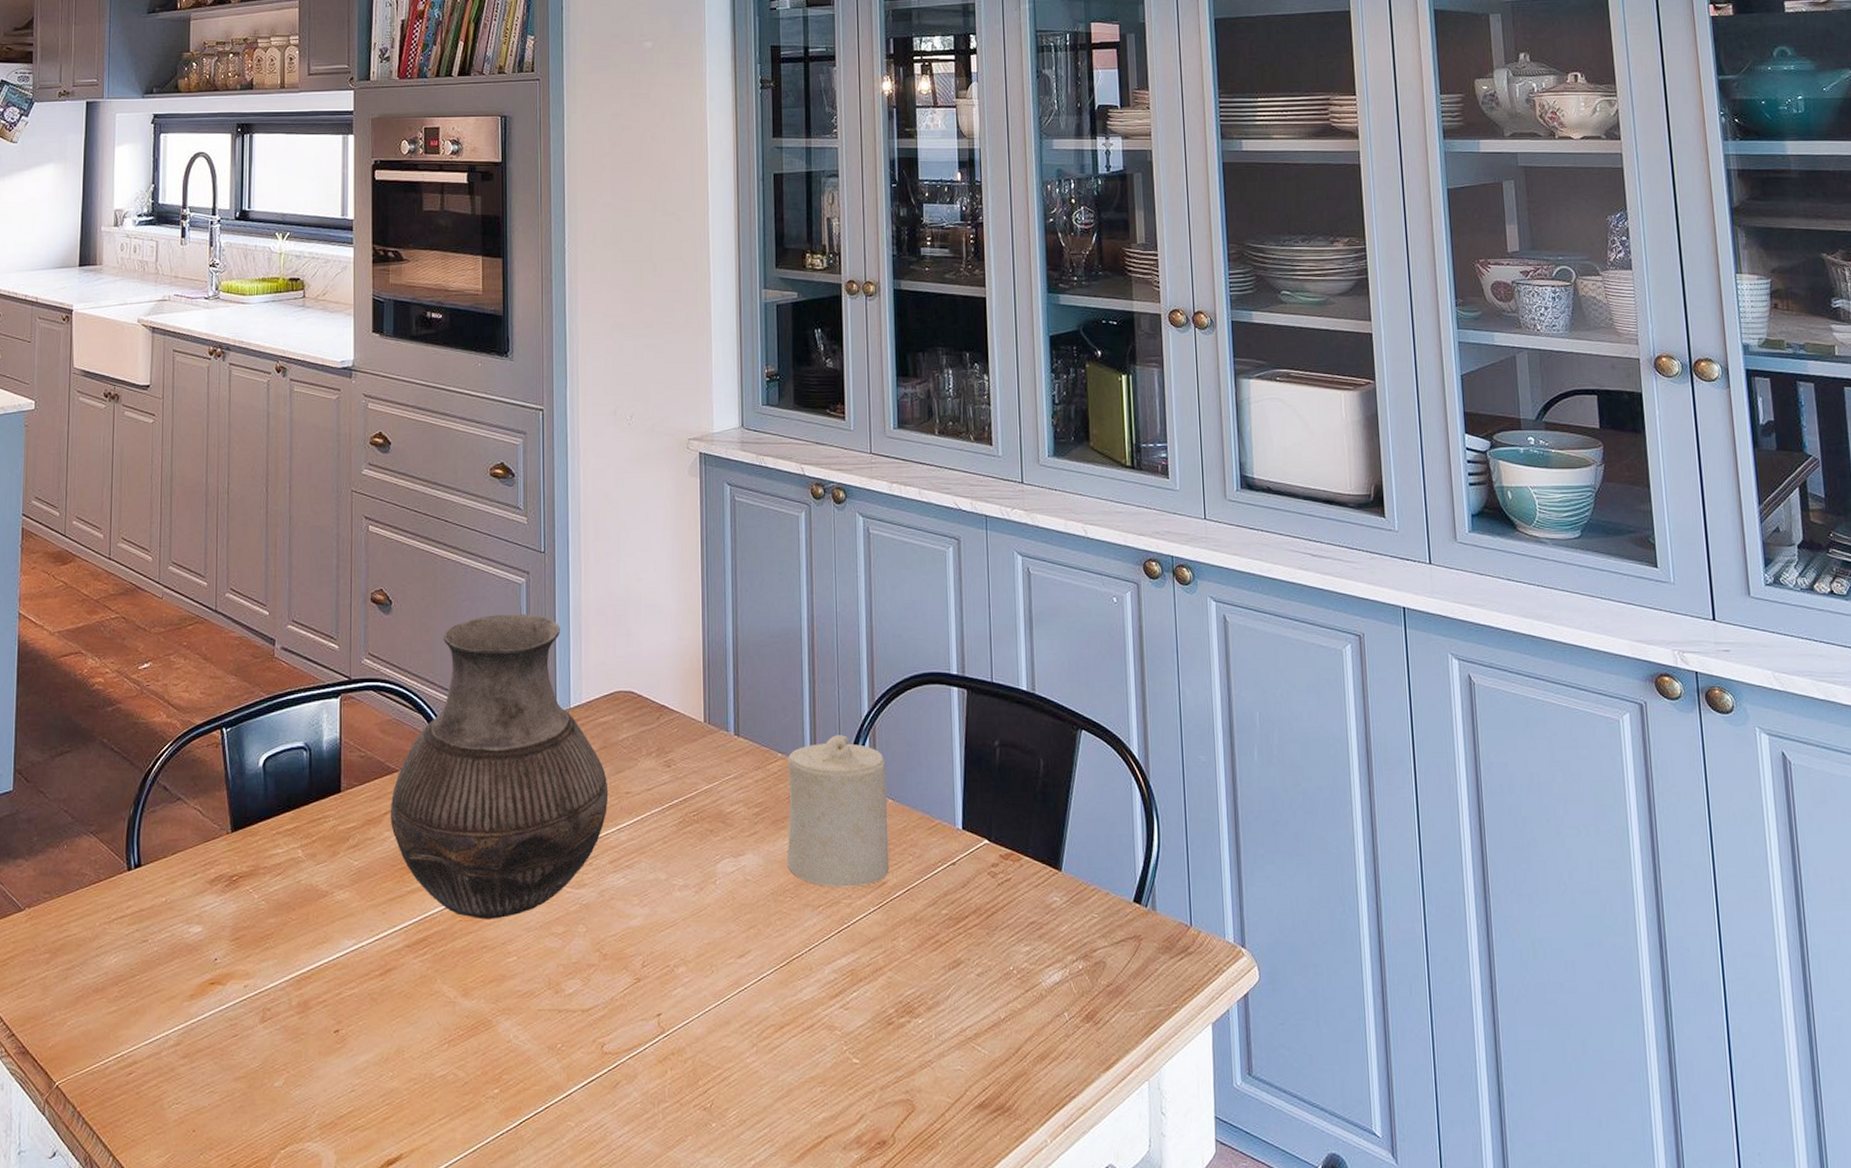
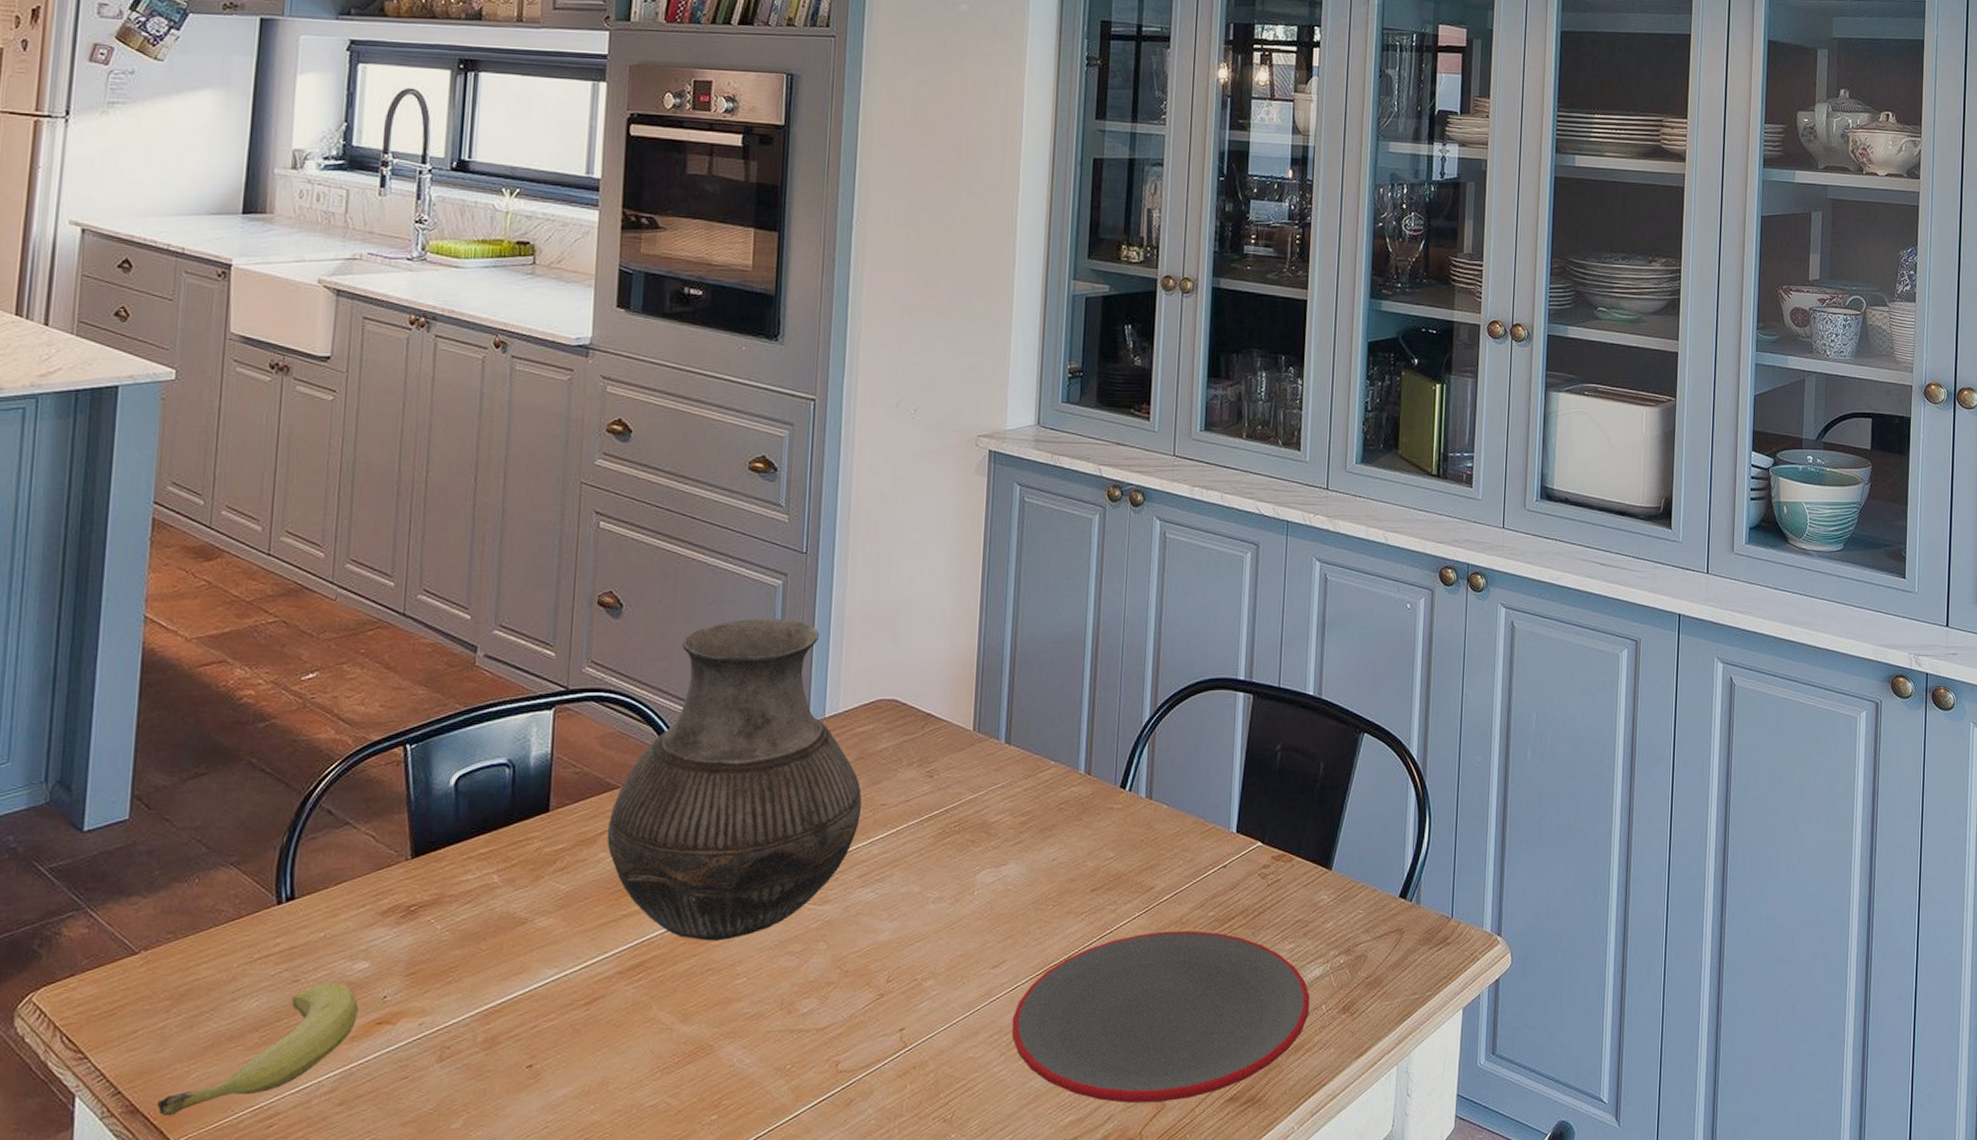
fruit: none [42,943,195,1059] -> present [156,982,358,1116]
plate: none [761,928,1052,1104] -> present [1011,930,1310,1103]
candle: present [787,735,889,887] -> none [1052,742,1164,894]

